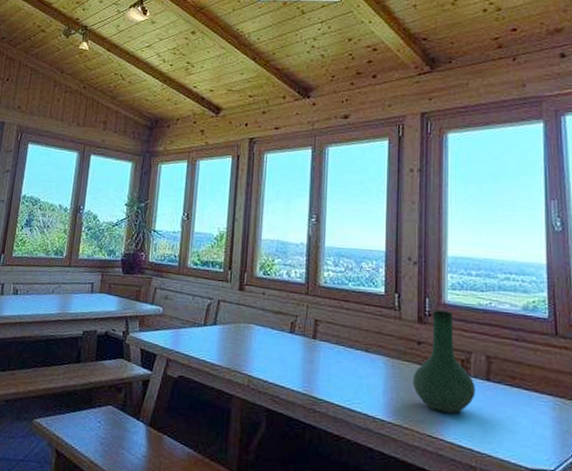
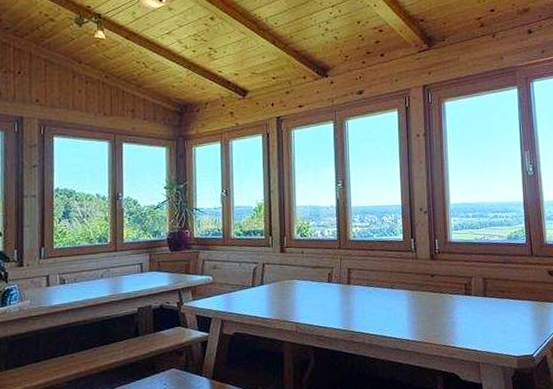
vase: present [412,310,476,414] -> none [429,247,476,327]

